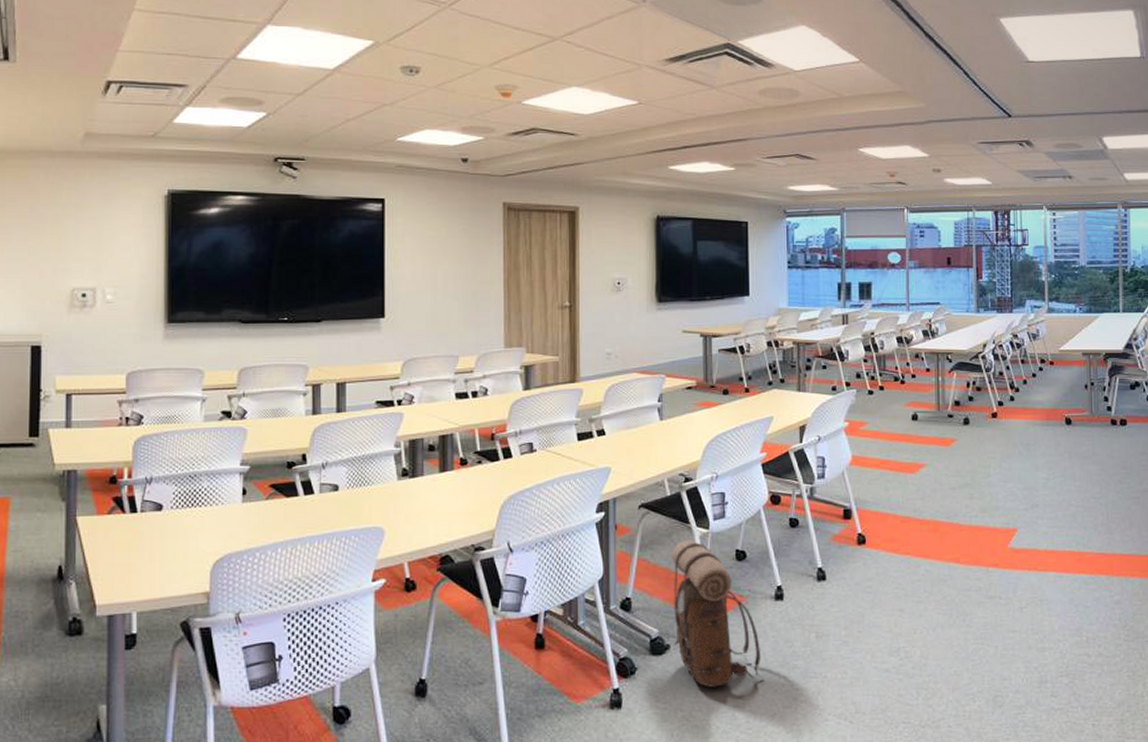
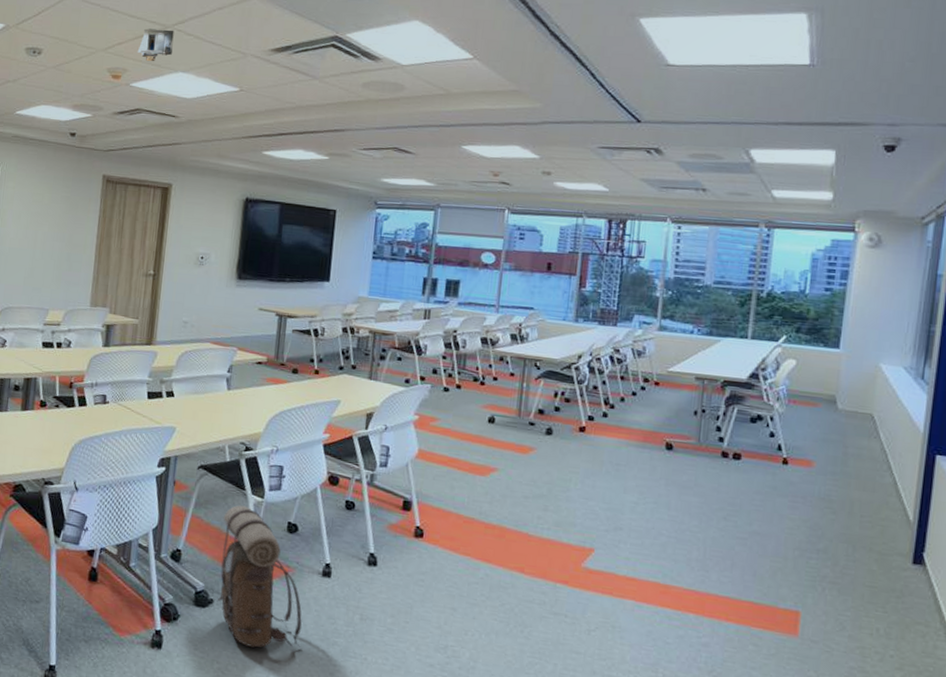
projector: none [526,41,563,77] -> present [137,28,174,62]

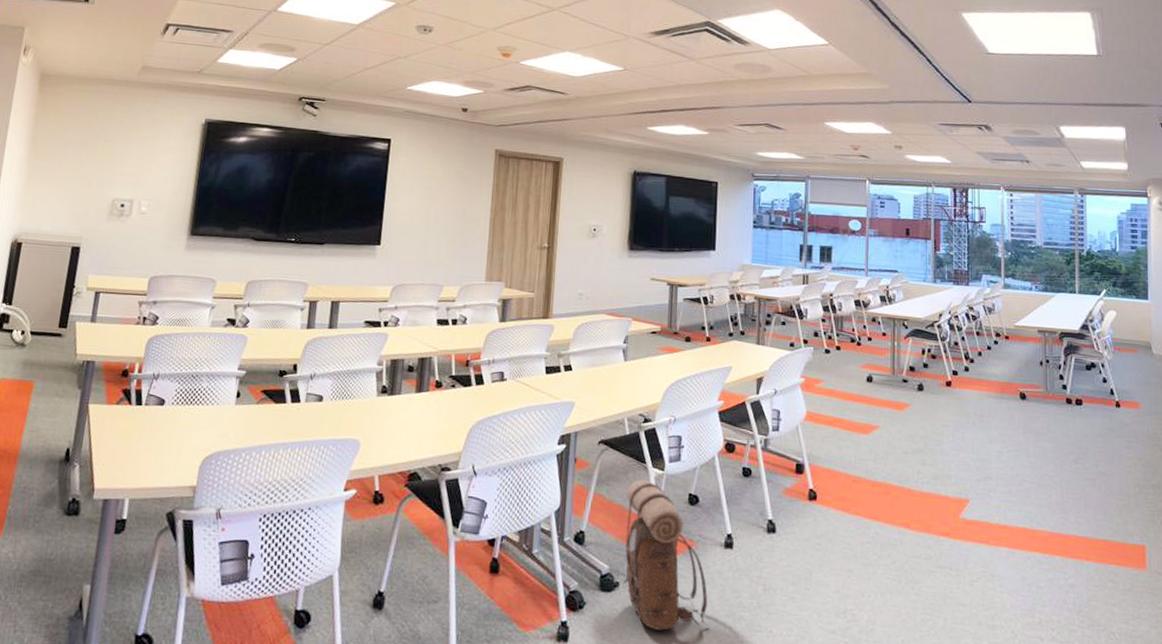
projector: present [137,28,174,62] -> none [526,10,561,42]

